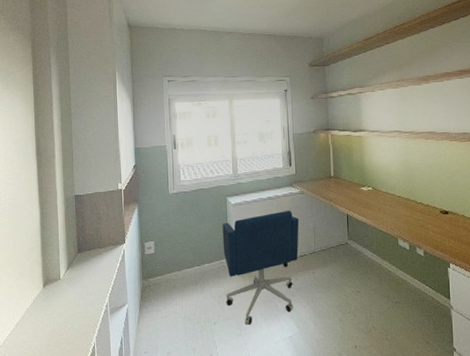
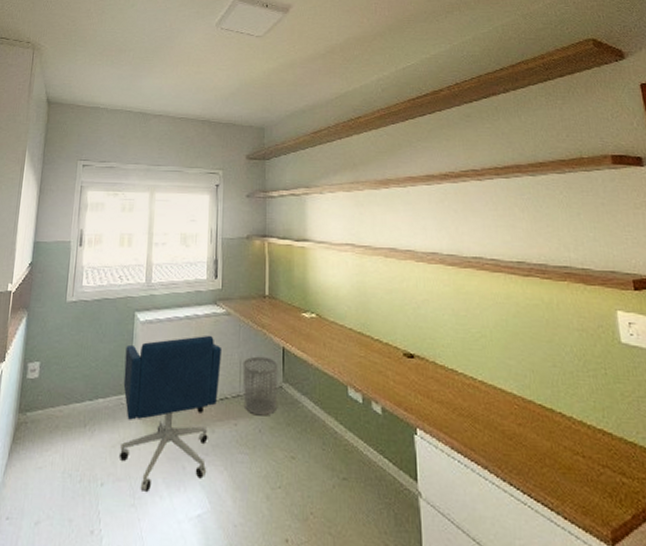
waste bin: none [316,222,345,265] -> present [242,356,278,416]

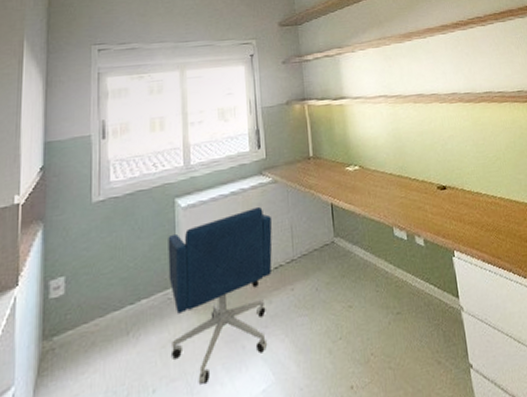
waste bin: present [242,356,278,416] -> none [294,216,331,275]

